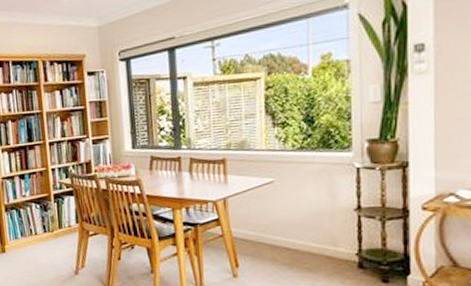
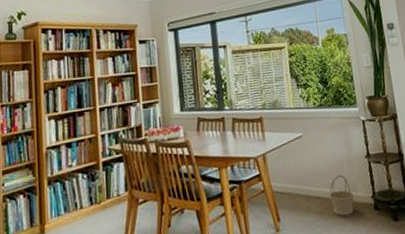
basket: none [301,226,333,270] -> present [329,174,355,216]

